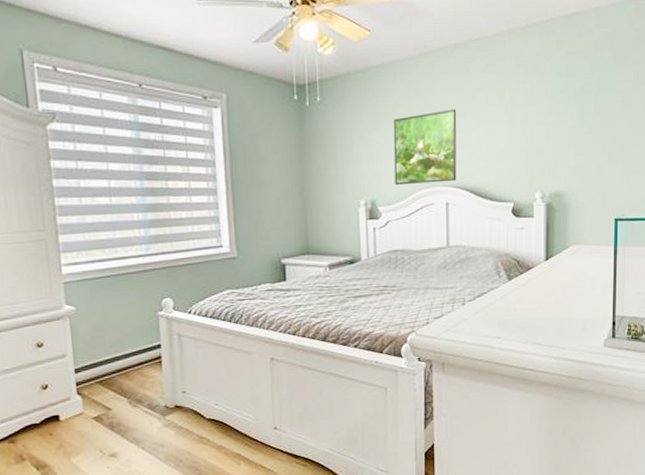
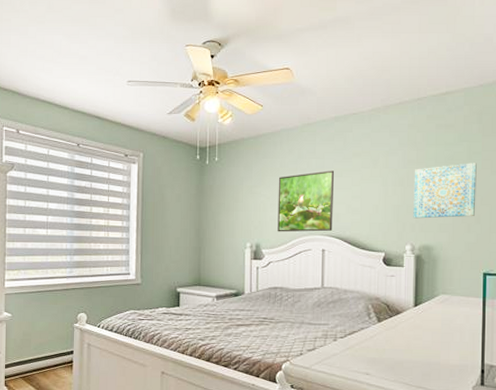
wall art: none [543,95,608,162] -> present [413,163,477,219]

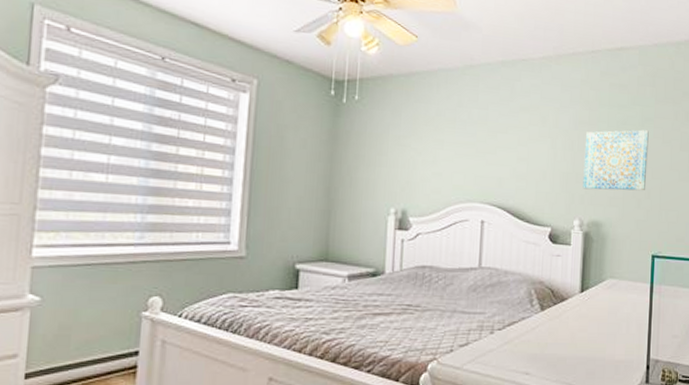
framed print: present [277,170,335,232] -> none [429,124,499,199]

